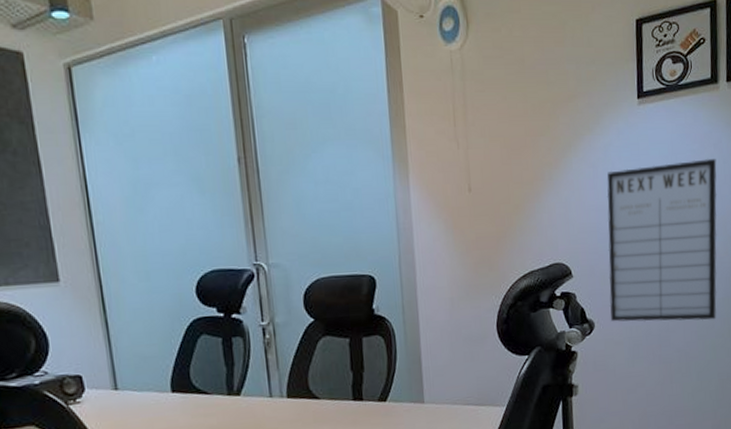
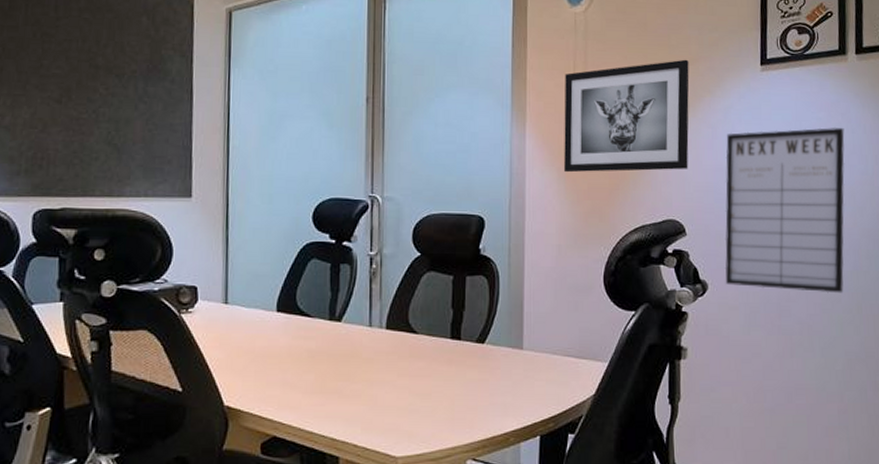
wall art: none [444,96,572,224] -> present [564,59,690,173]

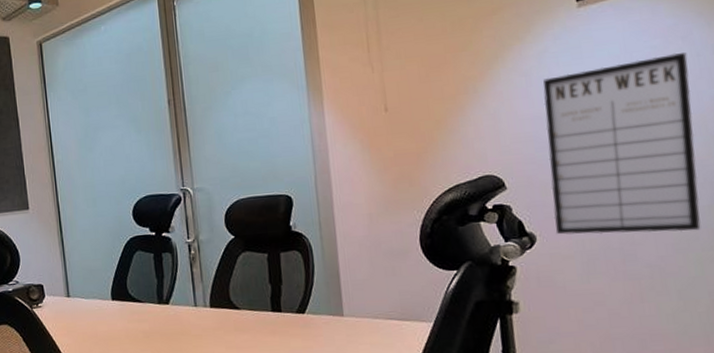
wall art: present [564,59,690,173] -> none [358,10,502,143]

